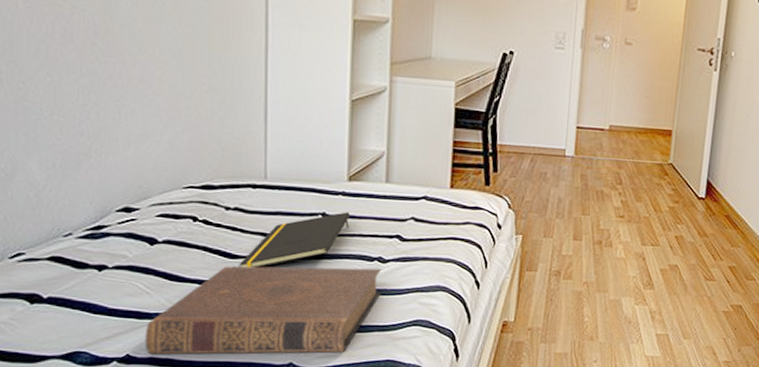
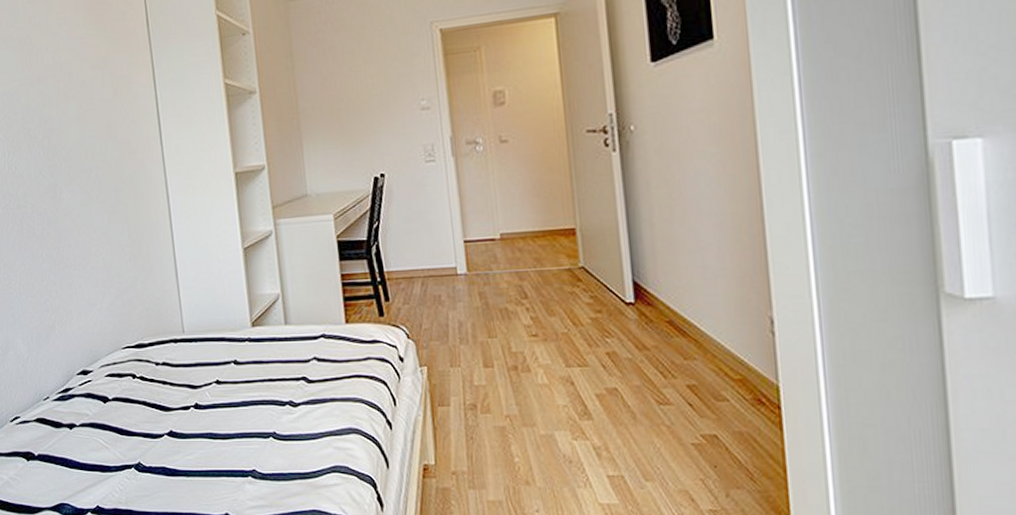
book: present [144,266,382,355] -> none [108,414,297,506]
notepad: present [239,212,350,269] -> none [172,357,259,420]

